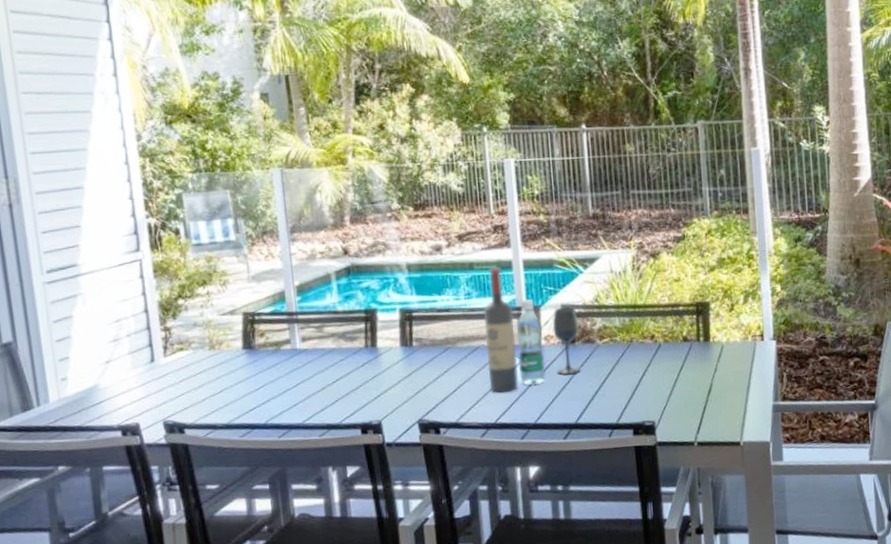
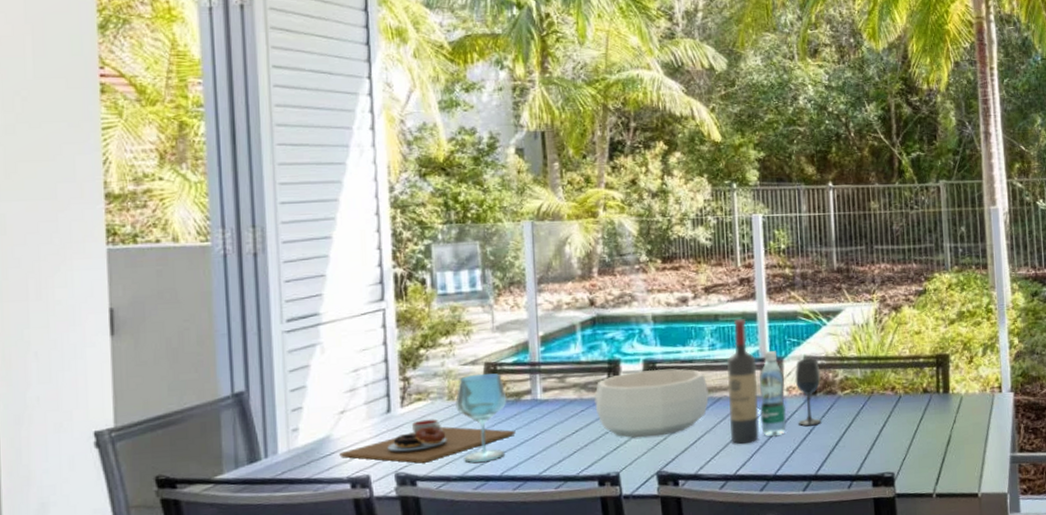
place setting: none [108,368,278,412] -> present [339,419,516,463]
wine glass: none [217,322,268,411] -> present [455,372,507,463]
decorative bowl: none [353,317,467,386] -> present [594,368,709,438]

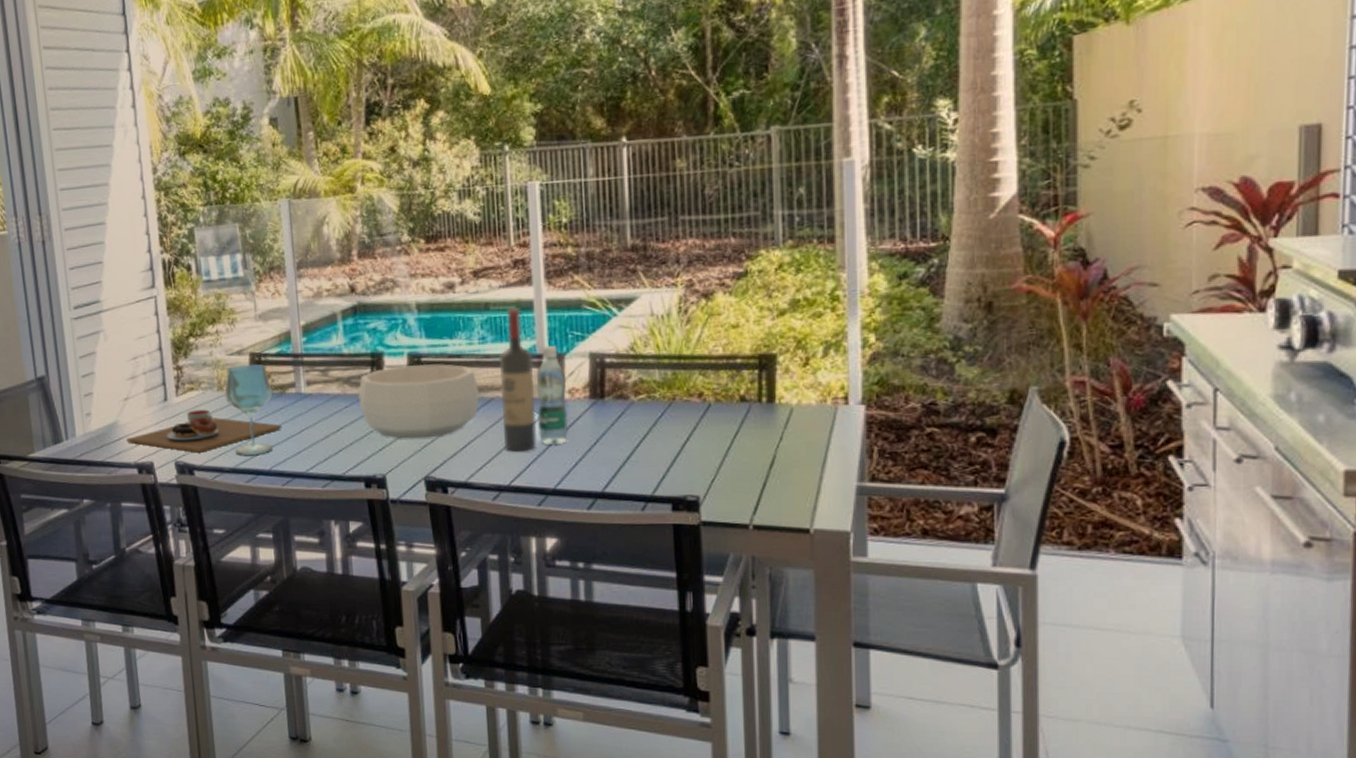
wine glass: present [795,358,821,426] -> none [578,355,610,435]

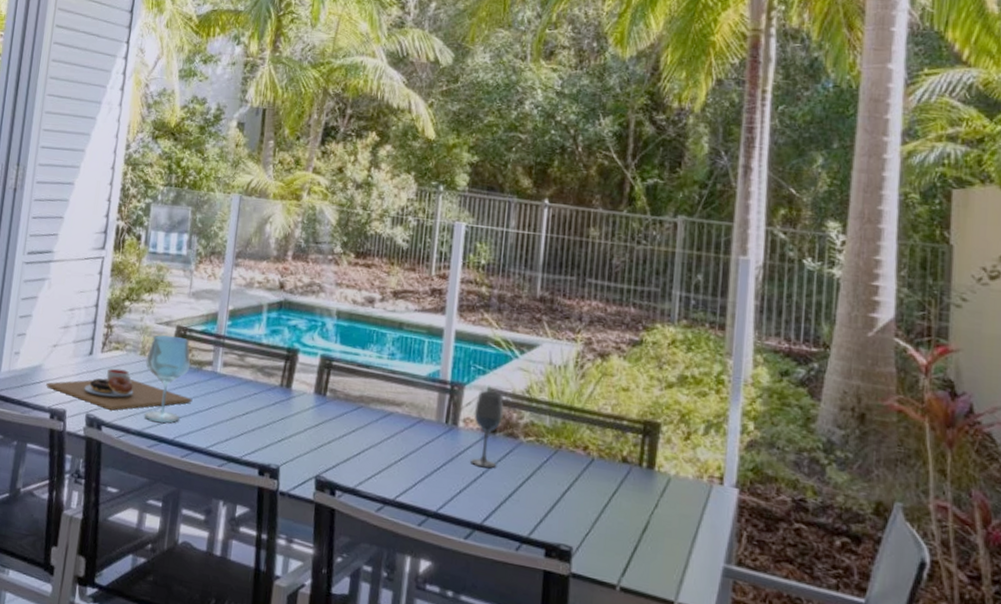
decorative bowl: present [358,364,480,438] -> none [267,364,381,439]
wine bottle: present [498,307,537,451] -> none [395,330,436,470]
bottle: present [536,346,568,445] -> none [429,373,463,470]
wine glass: none [578,355,610,435] -> present [471,390,504,468]

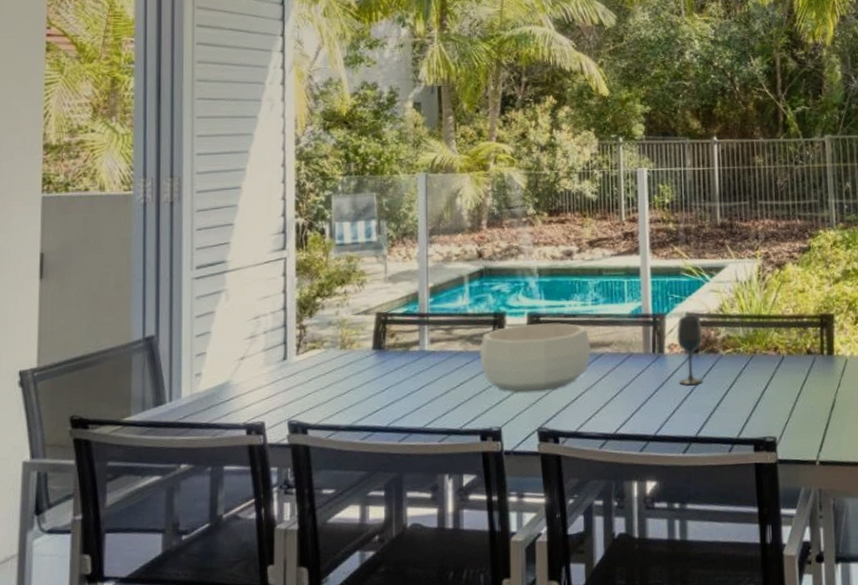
place setting: present [46,368,193,411] -> none [237,367,403,412]
wine glass: present [144,335,191,423] -> none [347,323,396,413]
decorative bowl: none [267,364,381,439] -> present [479,323,591,392]

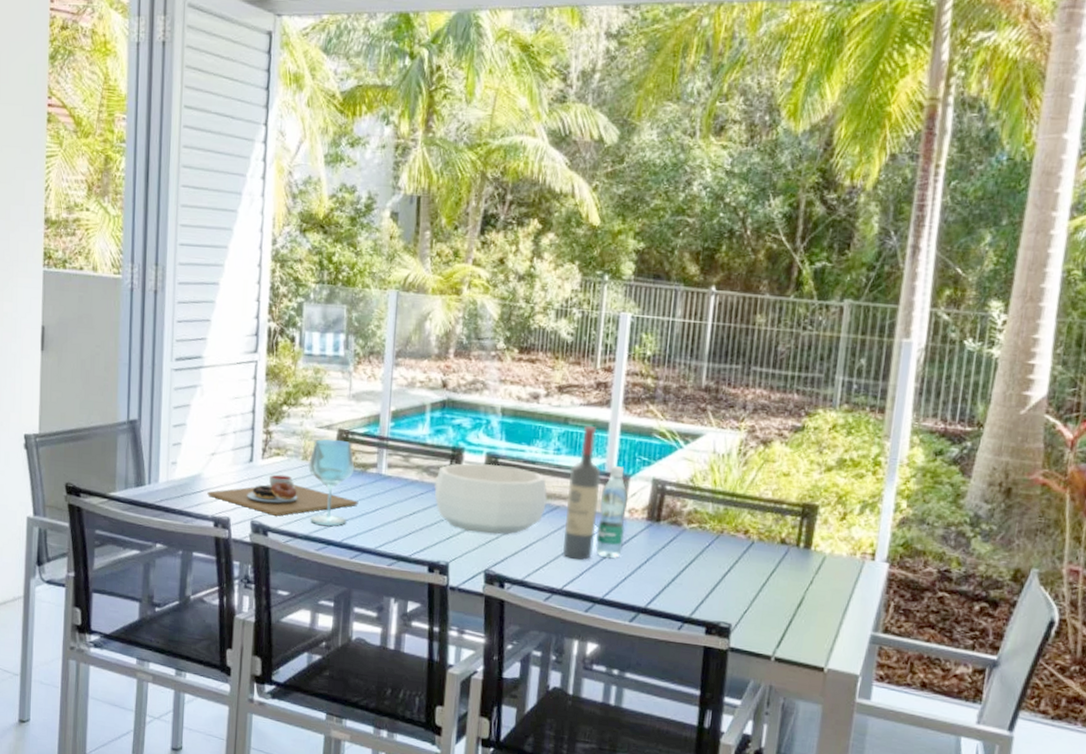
place setting: none [237,367,403,412] -> present [207,474,359,516]
wine glass: none [347,323,396,413] -> present [308,438,355,527]
wine bottle: none [609,273,641,402] -> present [562,424,601,560]
bottle: none [640,307,667,395] -> present [595,466,628,558]
wine glass: present [676,315,703,386] -> none [635,481,668,555]

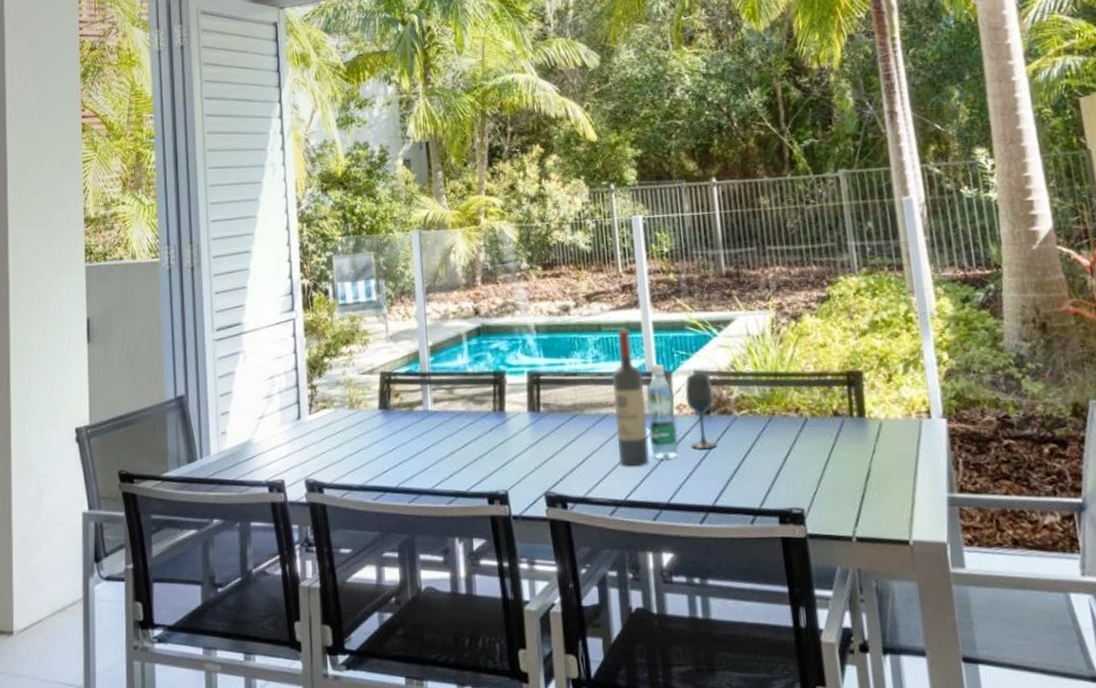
place setting: present [207,474,359,516] -> none [259,427,410,471]
wine glass: present [308,438,355,527] -> none [355,382,401,473]
decorative bowl: present [434,463,547,534] -> none [481,382,595,454]
wine glass: none [635,481,668,555] -> present [685,373,716,450]

